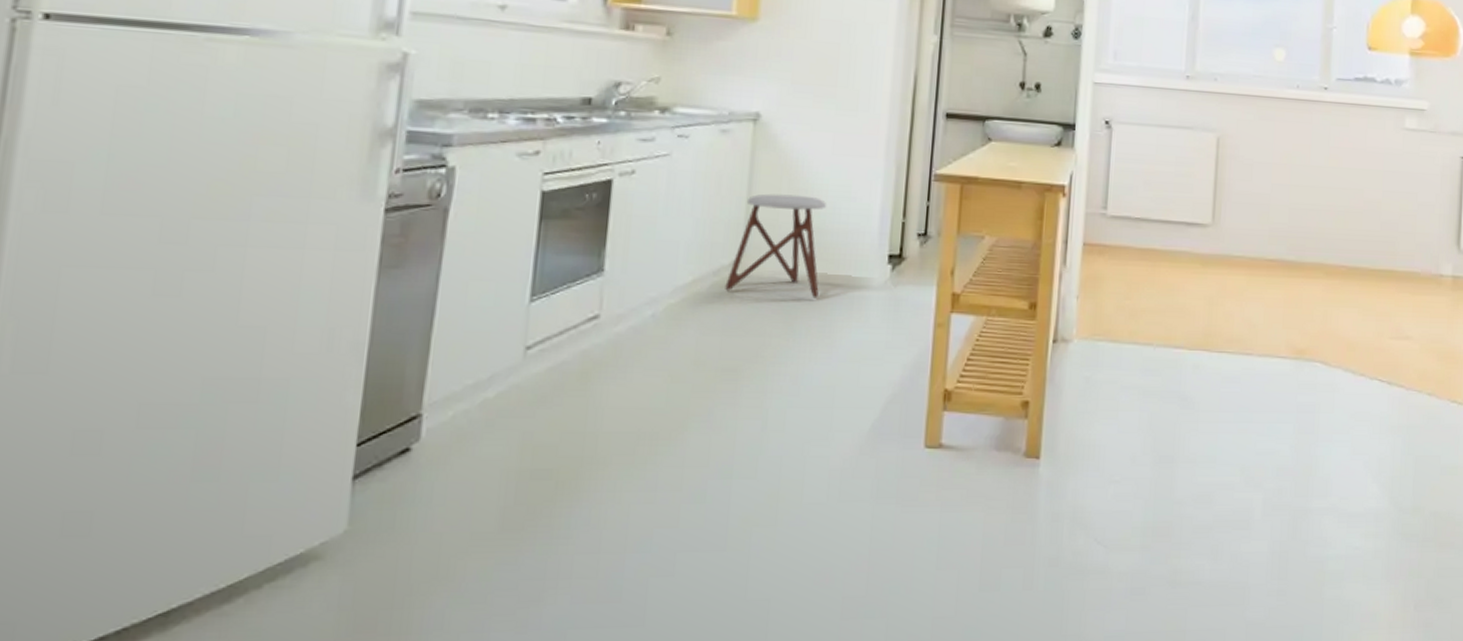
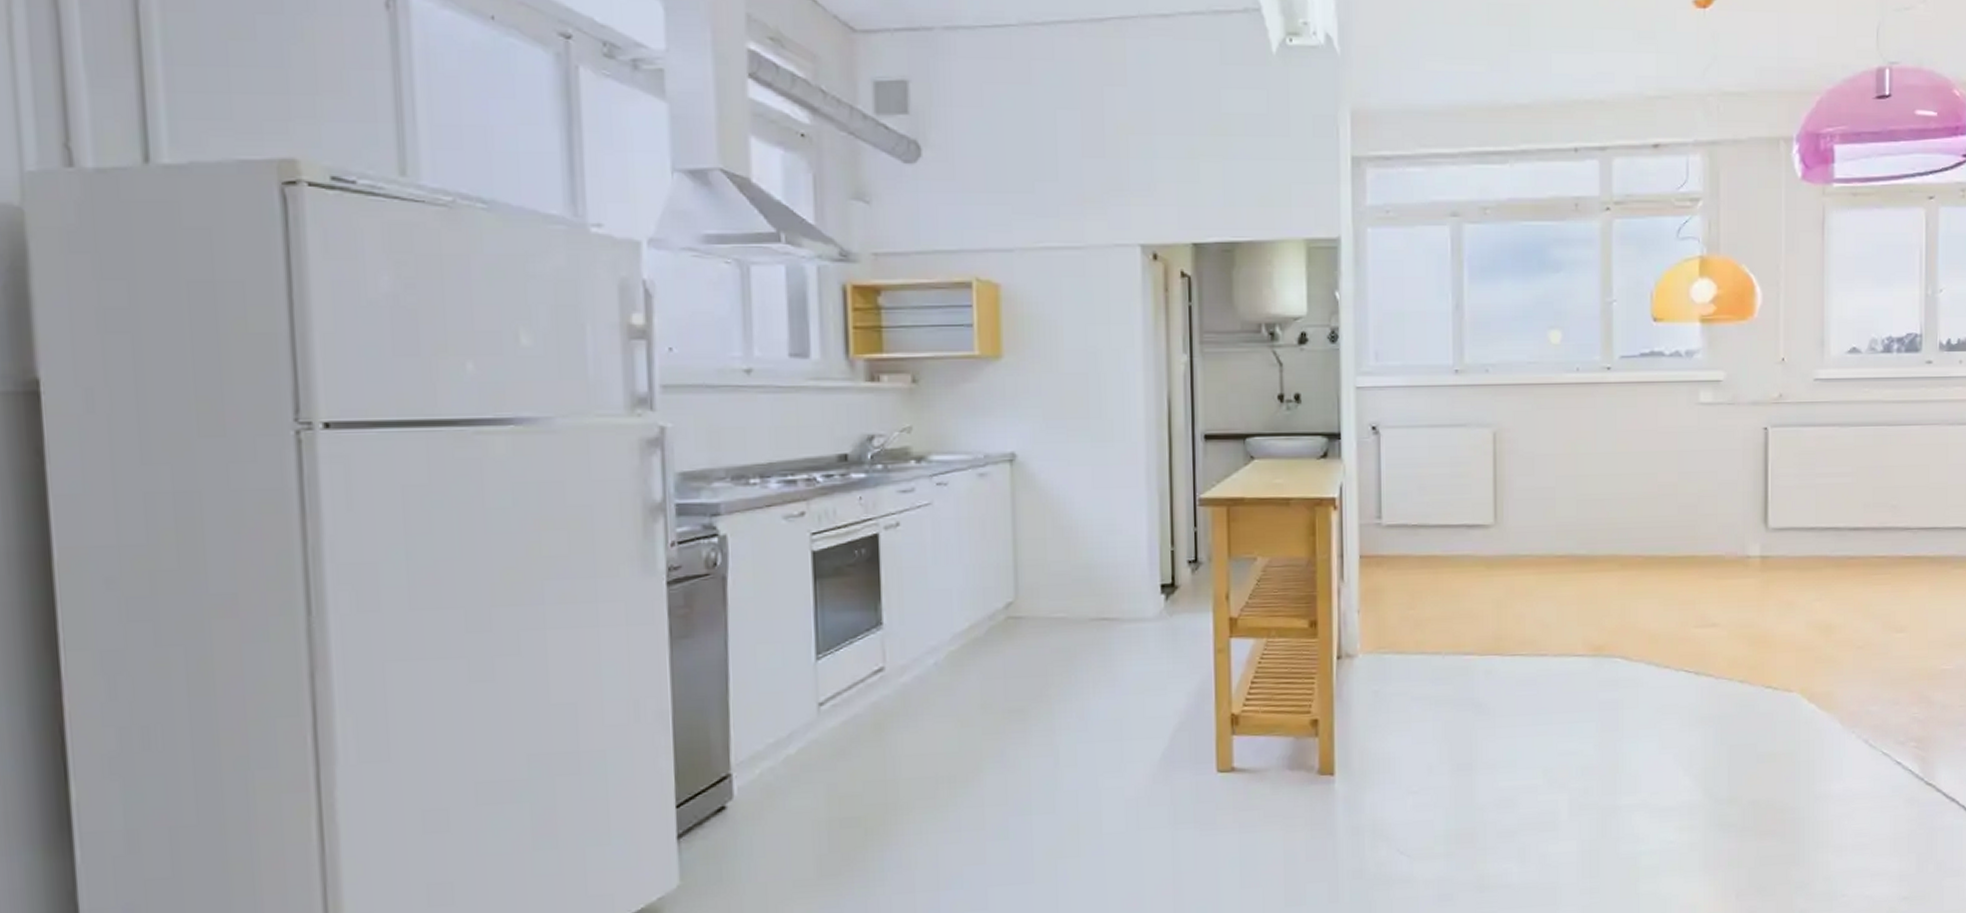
stool: present [725,193,827,298] -> none [1002,532,1095,634]

